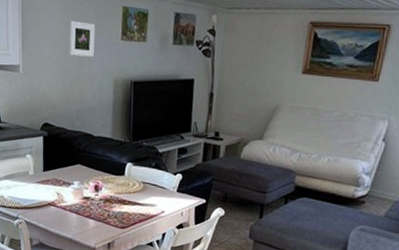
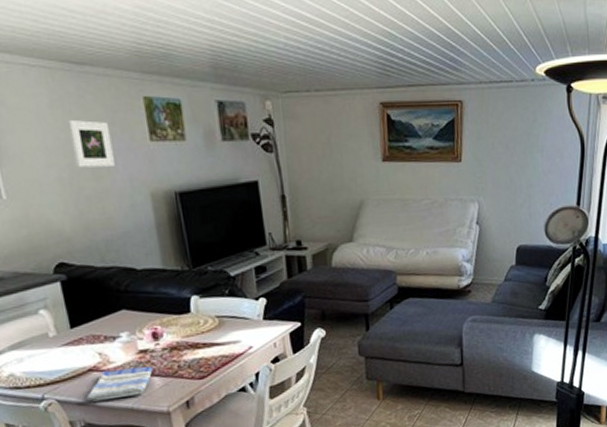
dish towel: none [43,207,90,231] -> present [86,366,153,402]

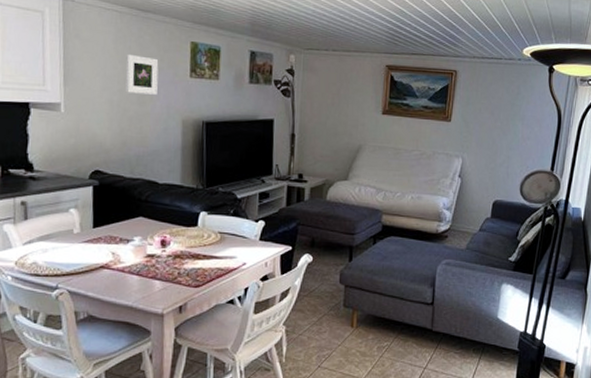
dish towel: present [86,366,153,402] -> none [93,269,156,296]

